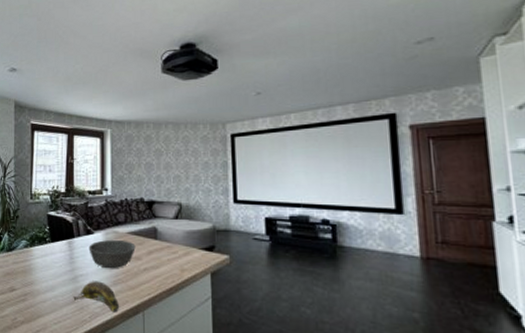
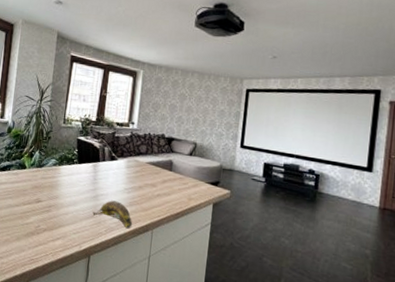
bowl: present [89,240,136,269] -> none [111,166,153,193]

